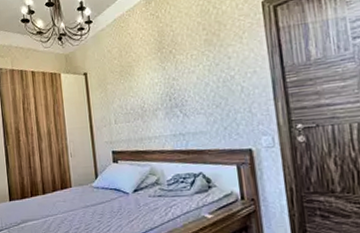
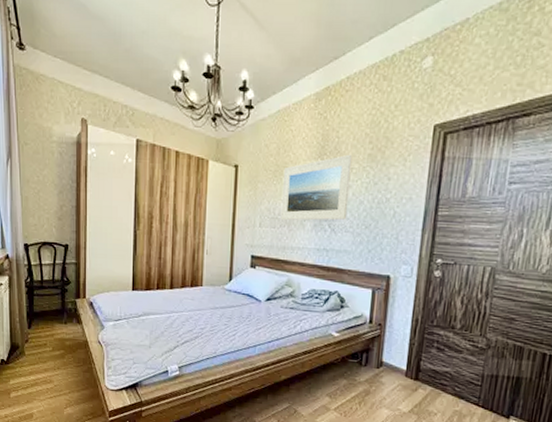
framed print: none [128,43,196,114] -> present [280,154,352,221]

